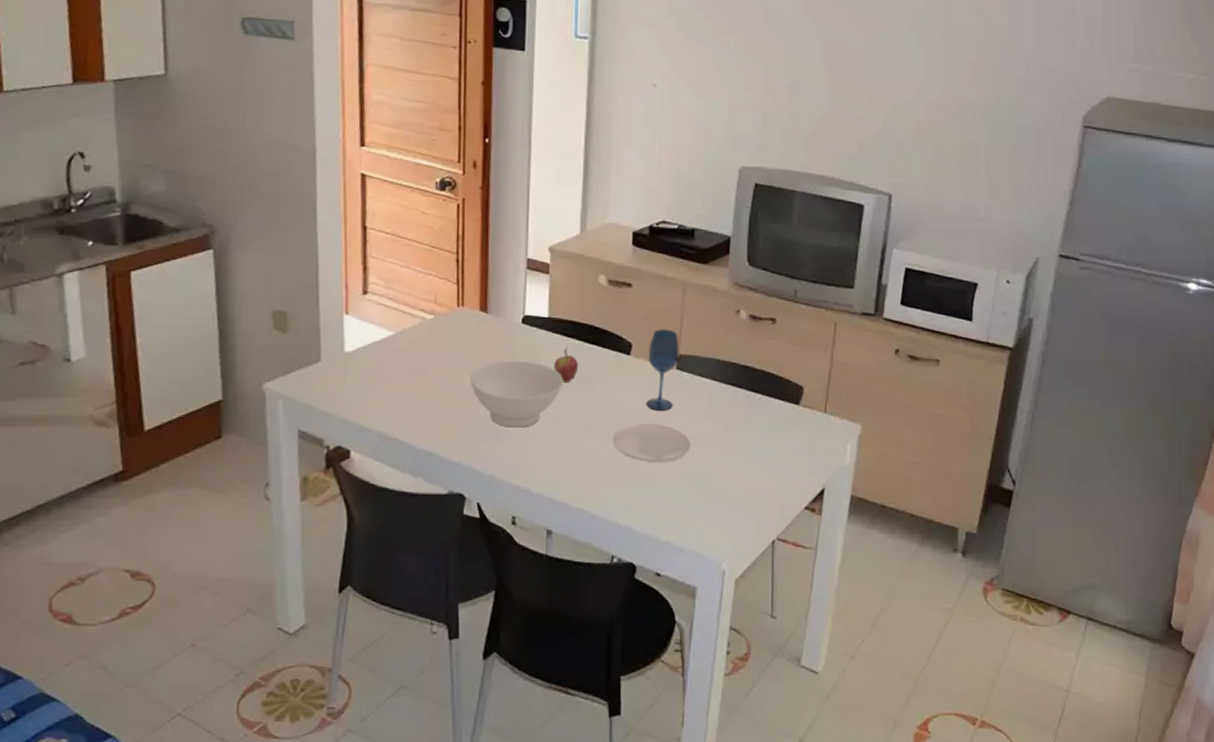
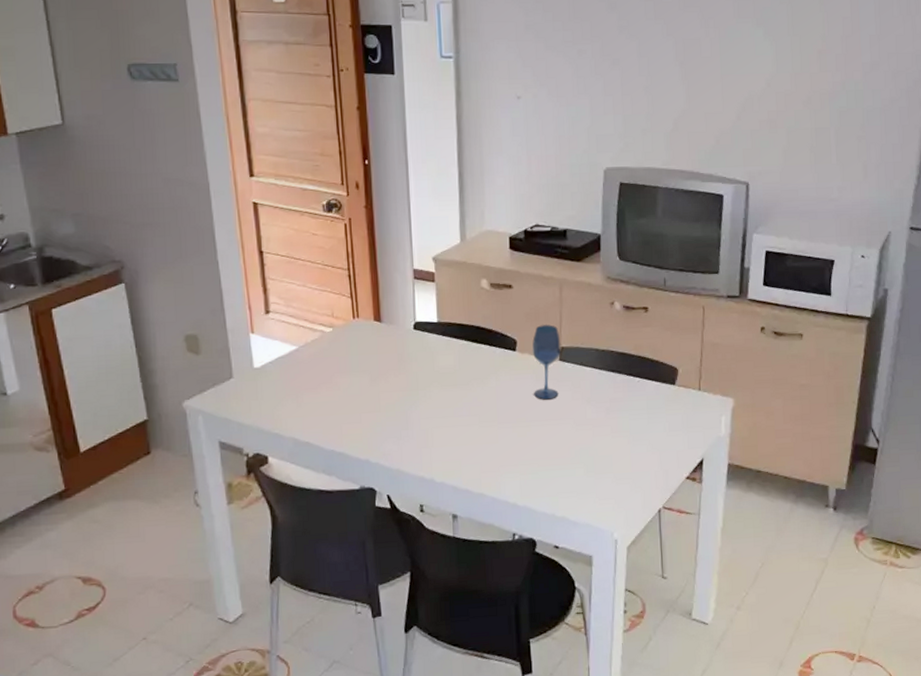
bowl: present [470,360,564,428] -> none [371,363,457,425]
fruit: present [554,345,579,382] -> none [446,346,469,380]
plate: present [613,424,691,462] -> none [506,412,578,447]

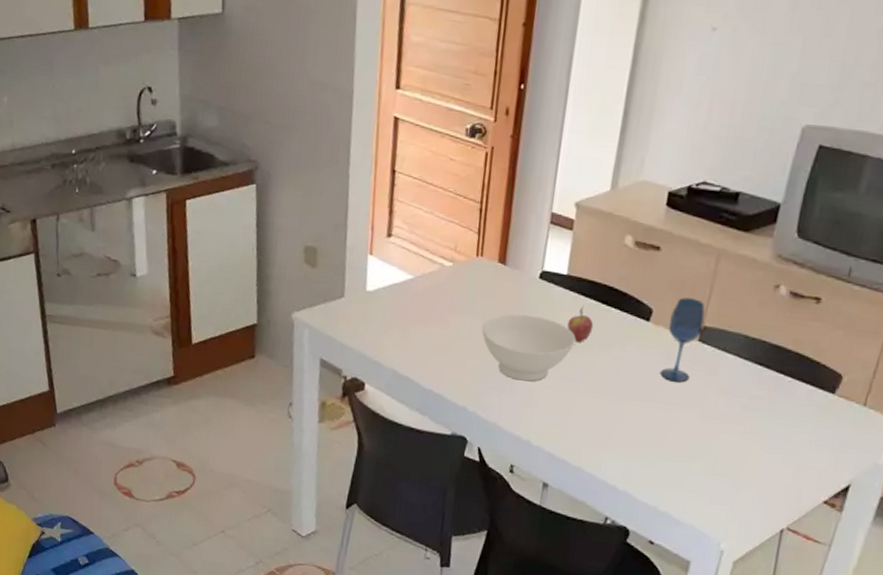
bowl: none [371,363,457,425] -> present [482,314,576,382]
fruit: none [446,346,469,380] -> present [567,305,594,342]

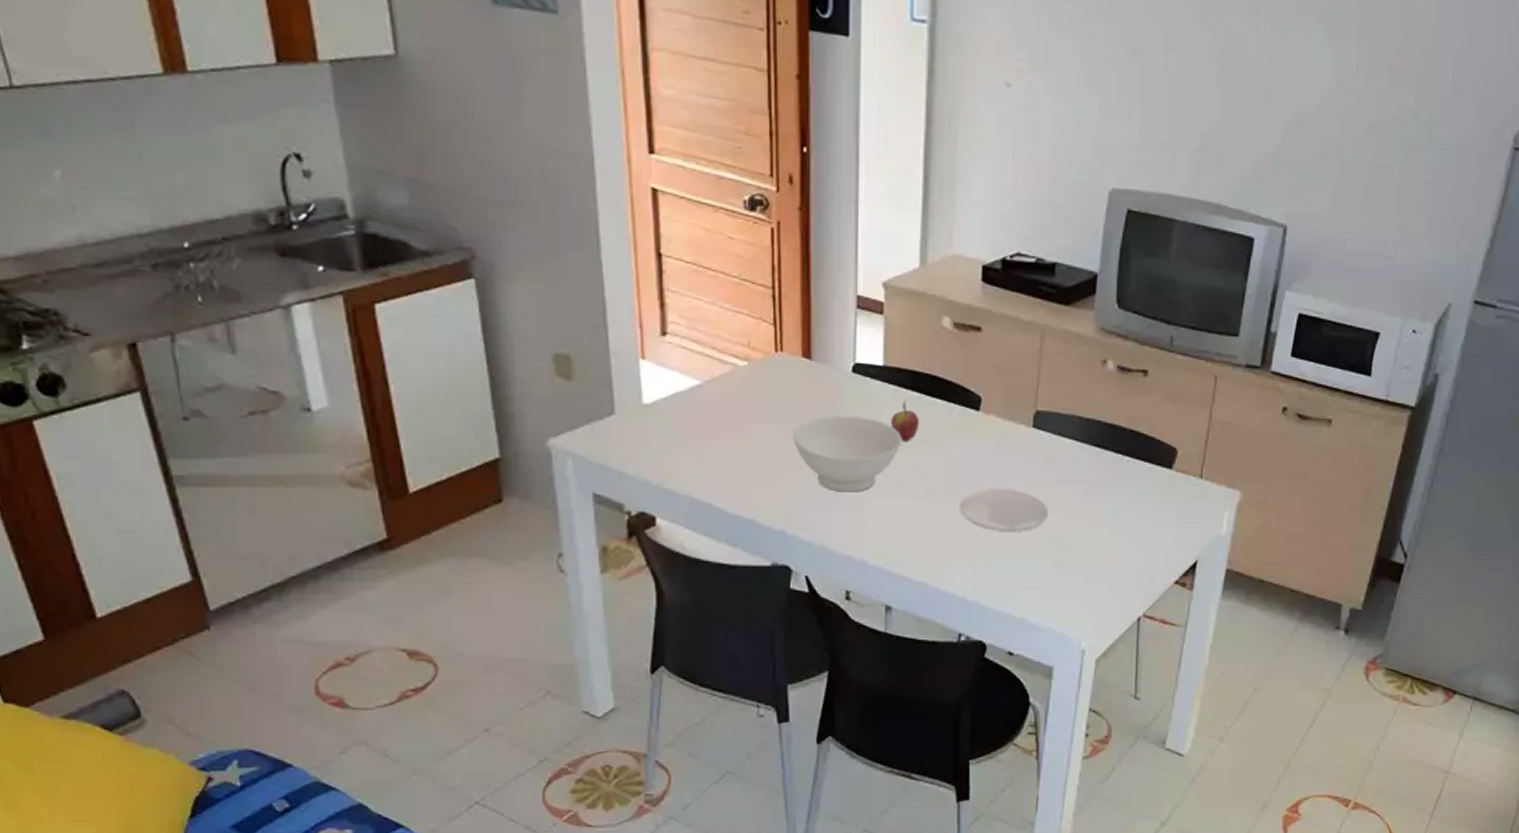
plate: none [620,392,705,435] -> present [960,489,1049,531]
wineglass: present [660,297,706,382] -> none [998,381,1037,474]

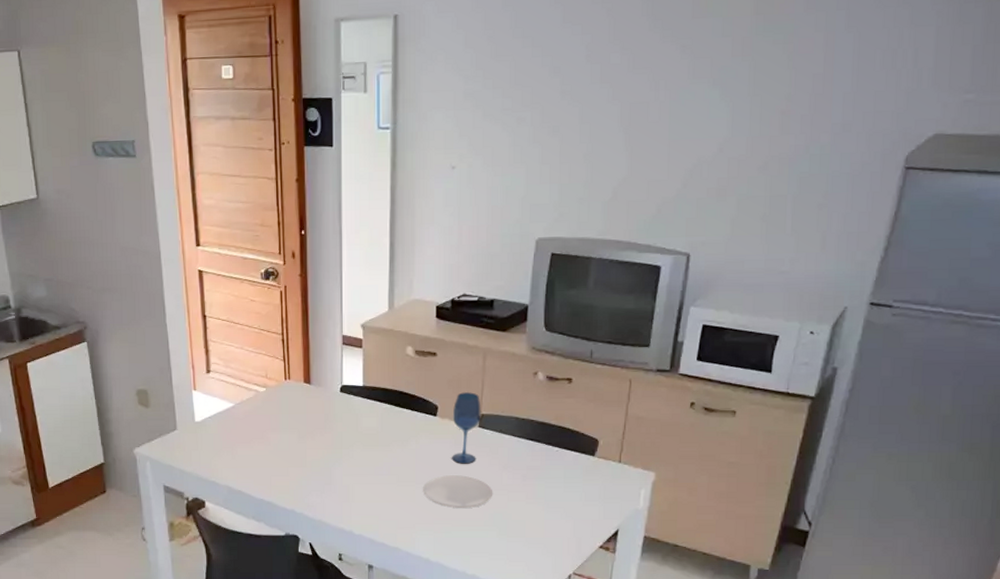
bowl: present [793,415,903,492] -> none [299,424,379,481]
fruit: present [891,399,920,441] -> none [370,410,391,441]
wineglass: none [998,381,1037,474] -> present [452,392,481,464]

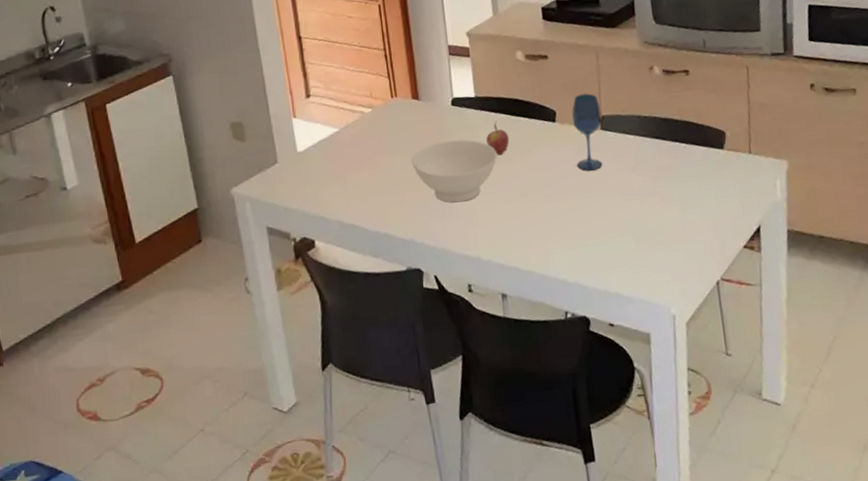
bowl: none [299,424,379,481] -> present [412,140,498,203]
fruit: none [370,410,391,441] -> present [486,120,510,155]
plate: present [423,475,493,508] -> none [550,183,626,220]

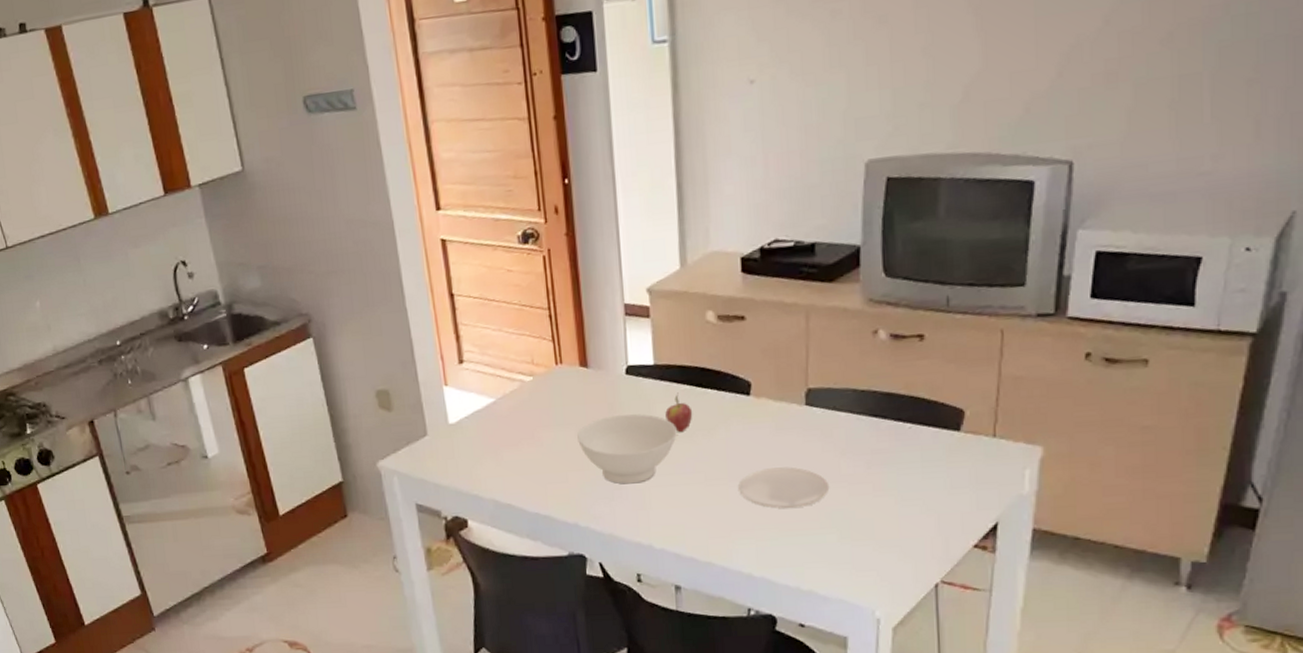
plate: none [550,183,626,220] -> present [738,467,830,509]
wineglass: present [572,93,603,171] -> none [770,362,808,453]

